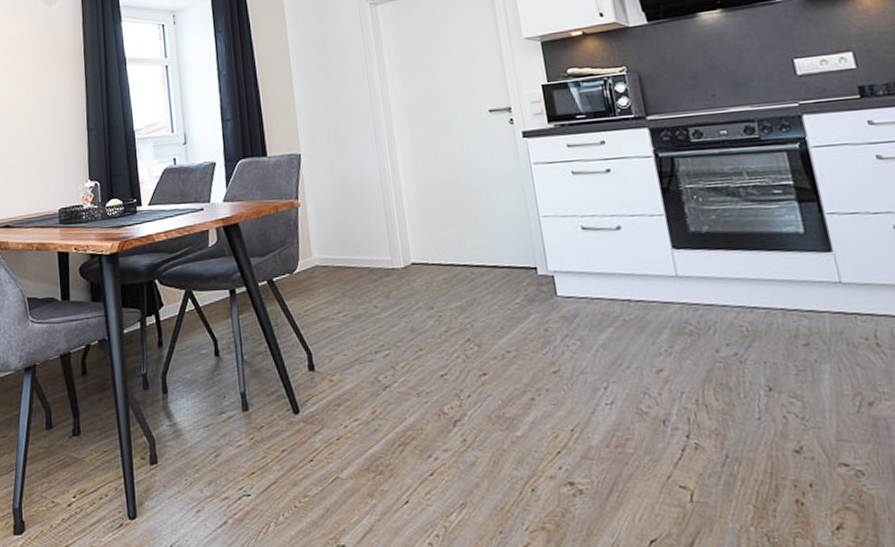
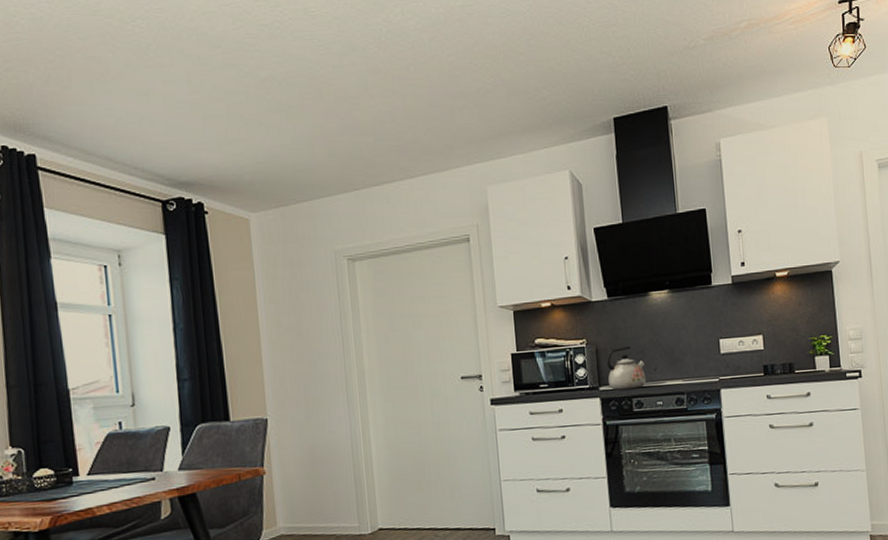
kettle: none [652,71,704,121] -> present [606,346,646,391]

